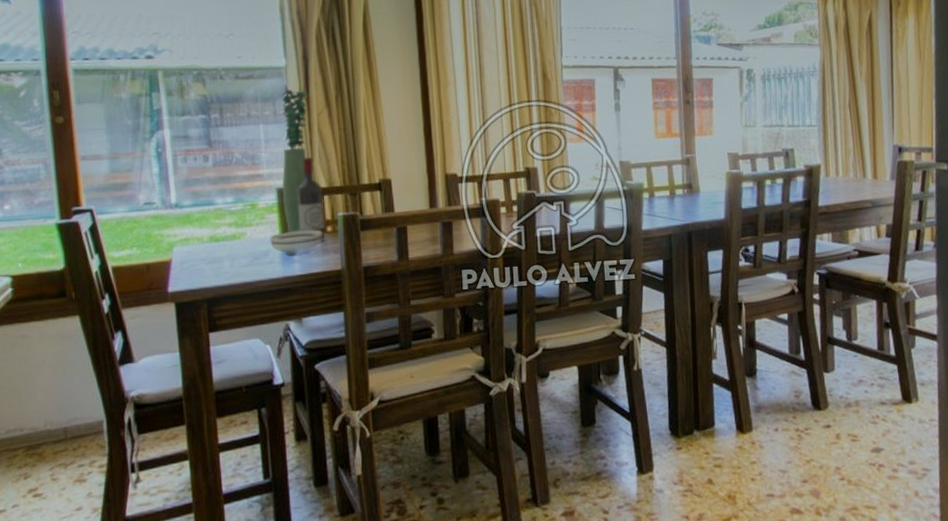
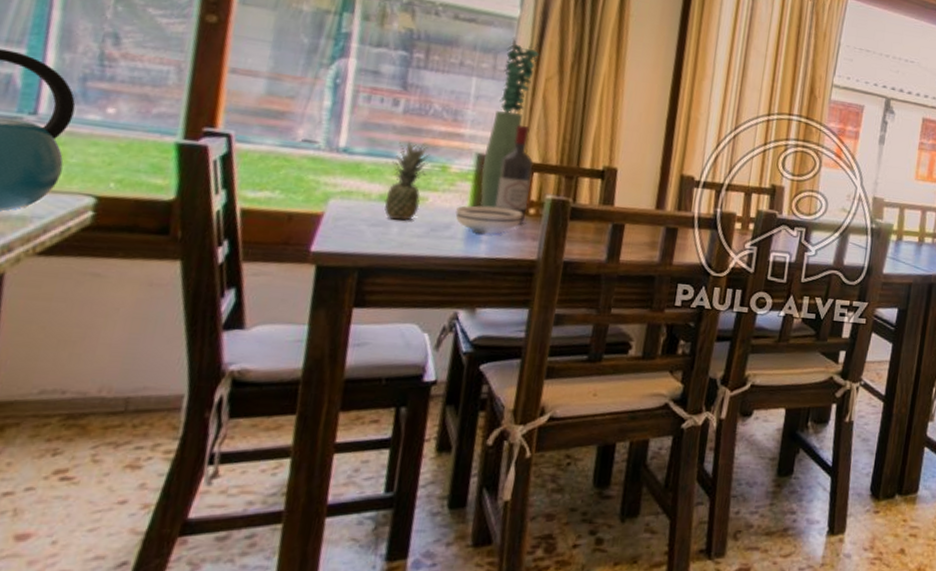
fruit: none [213,187,242,255] -> present [384,141,430,221]

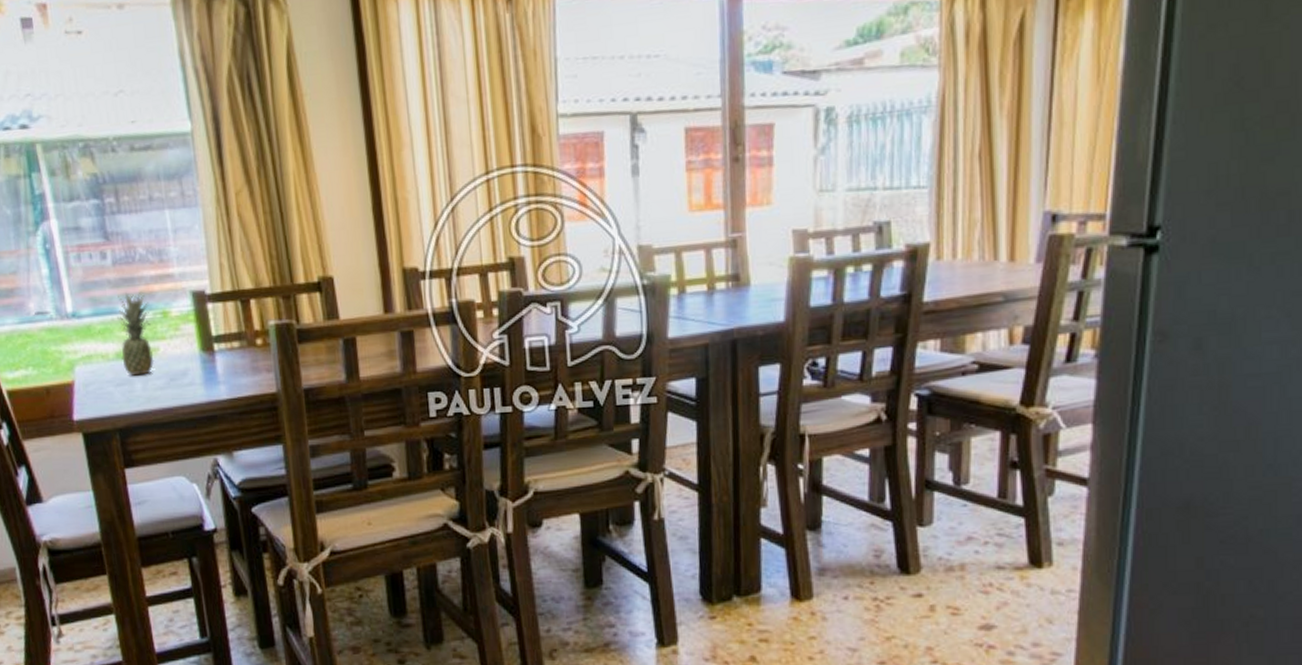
bowl: present [455,205,524,235] -> none [187,343,252,375]
vase: present [479,37,540,209] -> none [188,154,226,347]
wine bottle: present [495,125,534,225] -> none [216,250,254,359]

